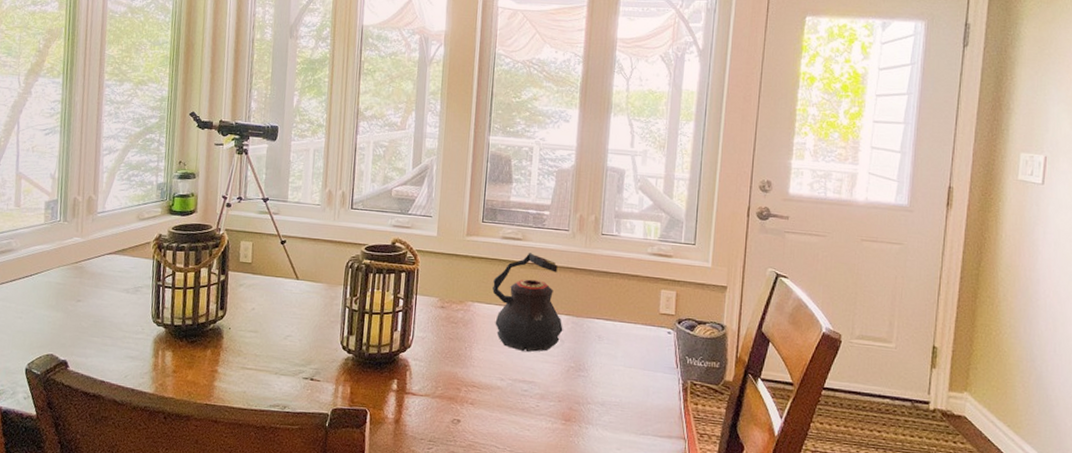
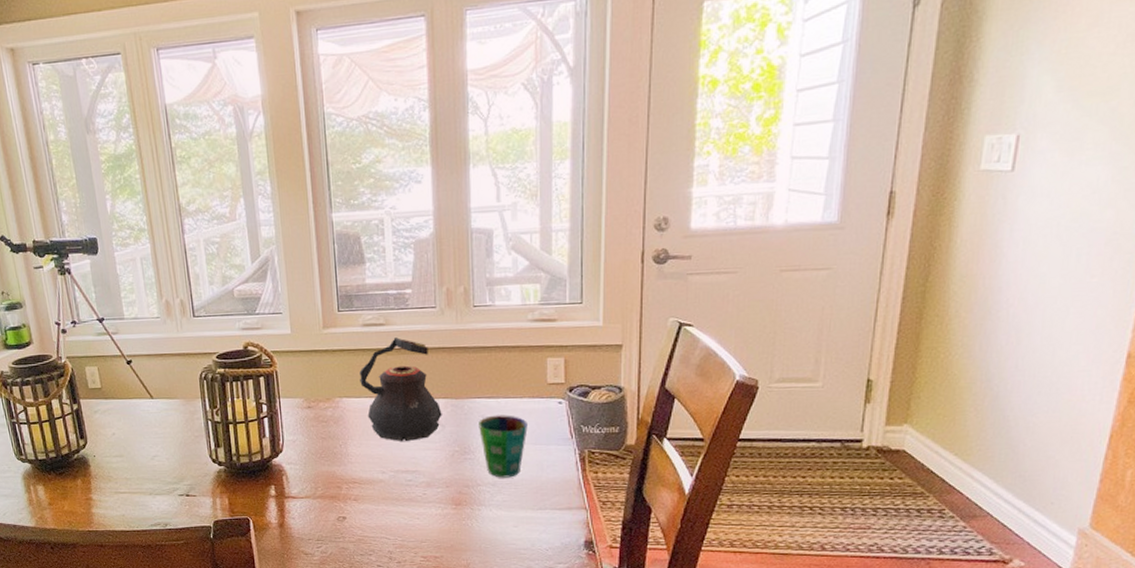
cup: none [594,336,639,400] -> present [478,415,528,478]

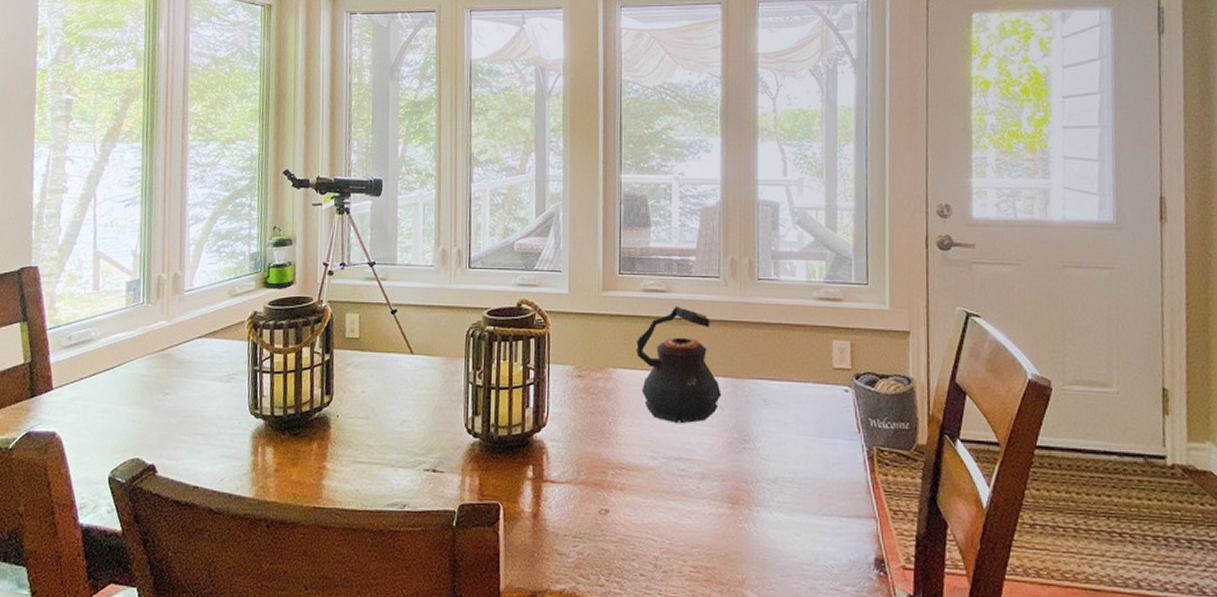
cup: present [478,415,528,478] -> none [760,400,812,474]

